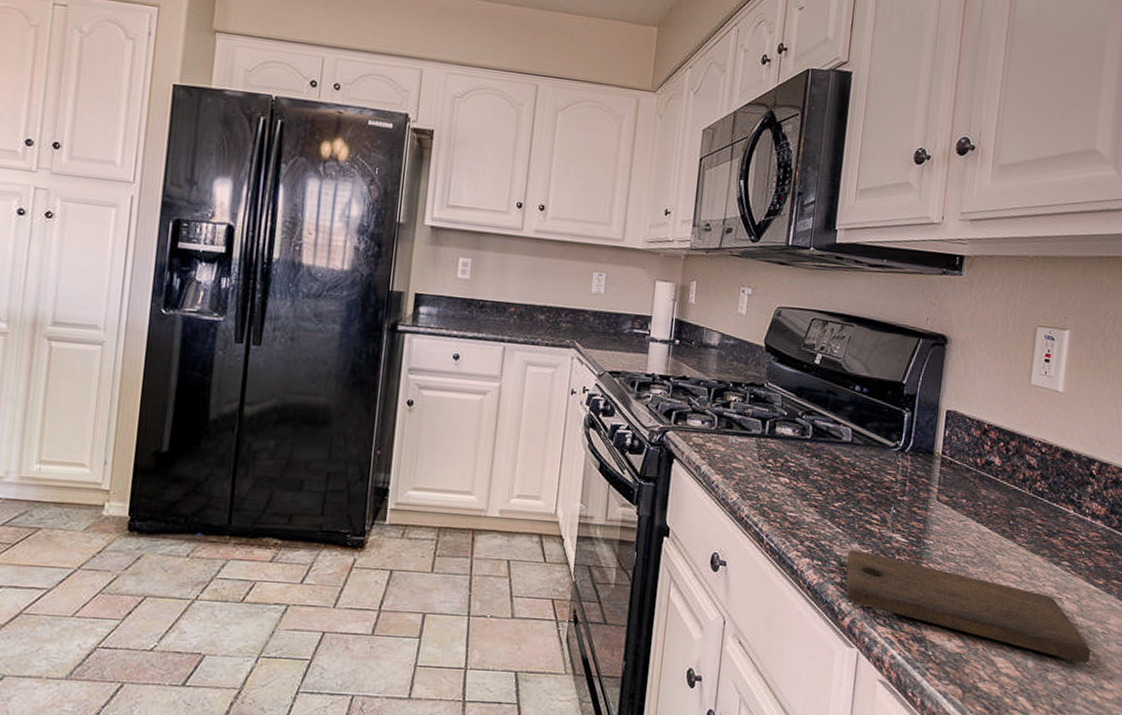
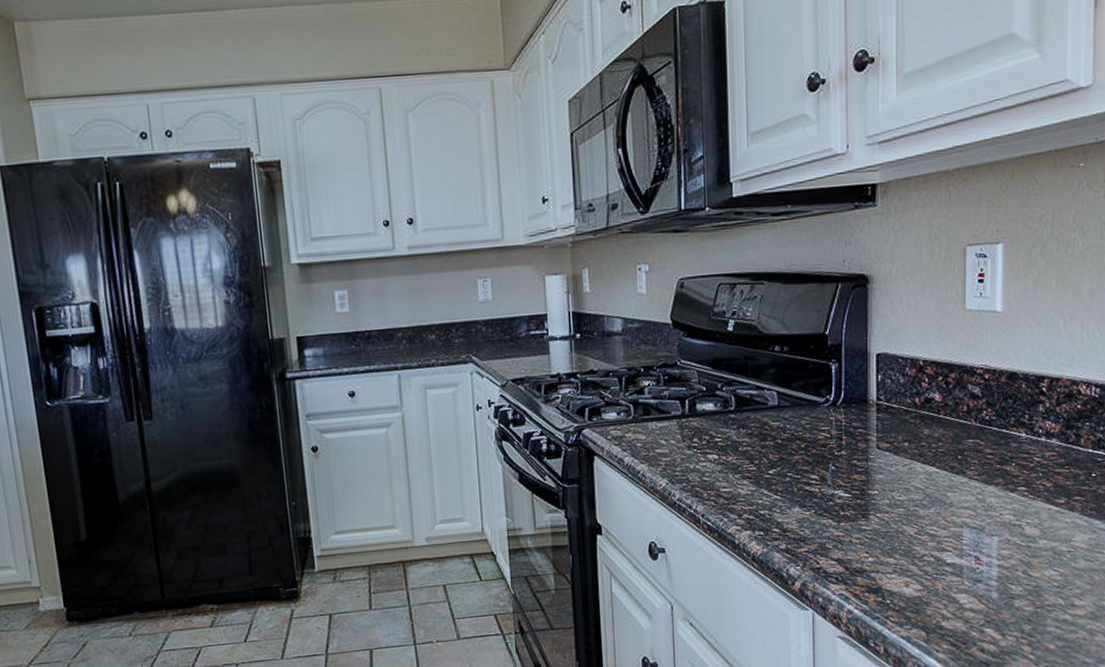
cutting board: present [846,549,1090,663] -> none [789,513,1057,585]

